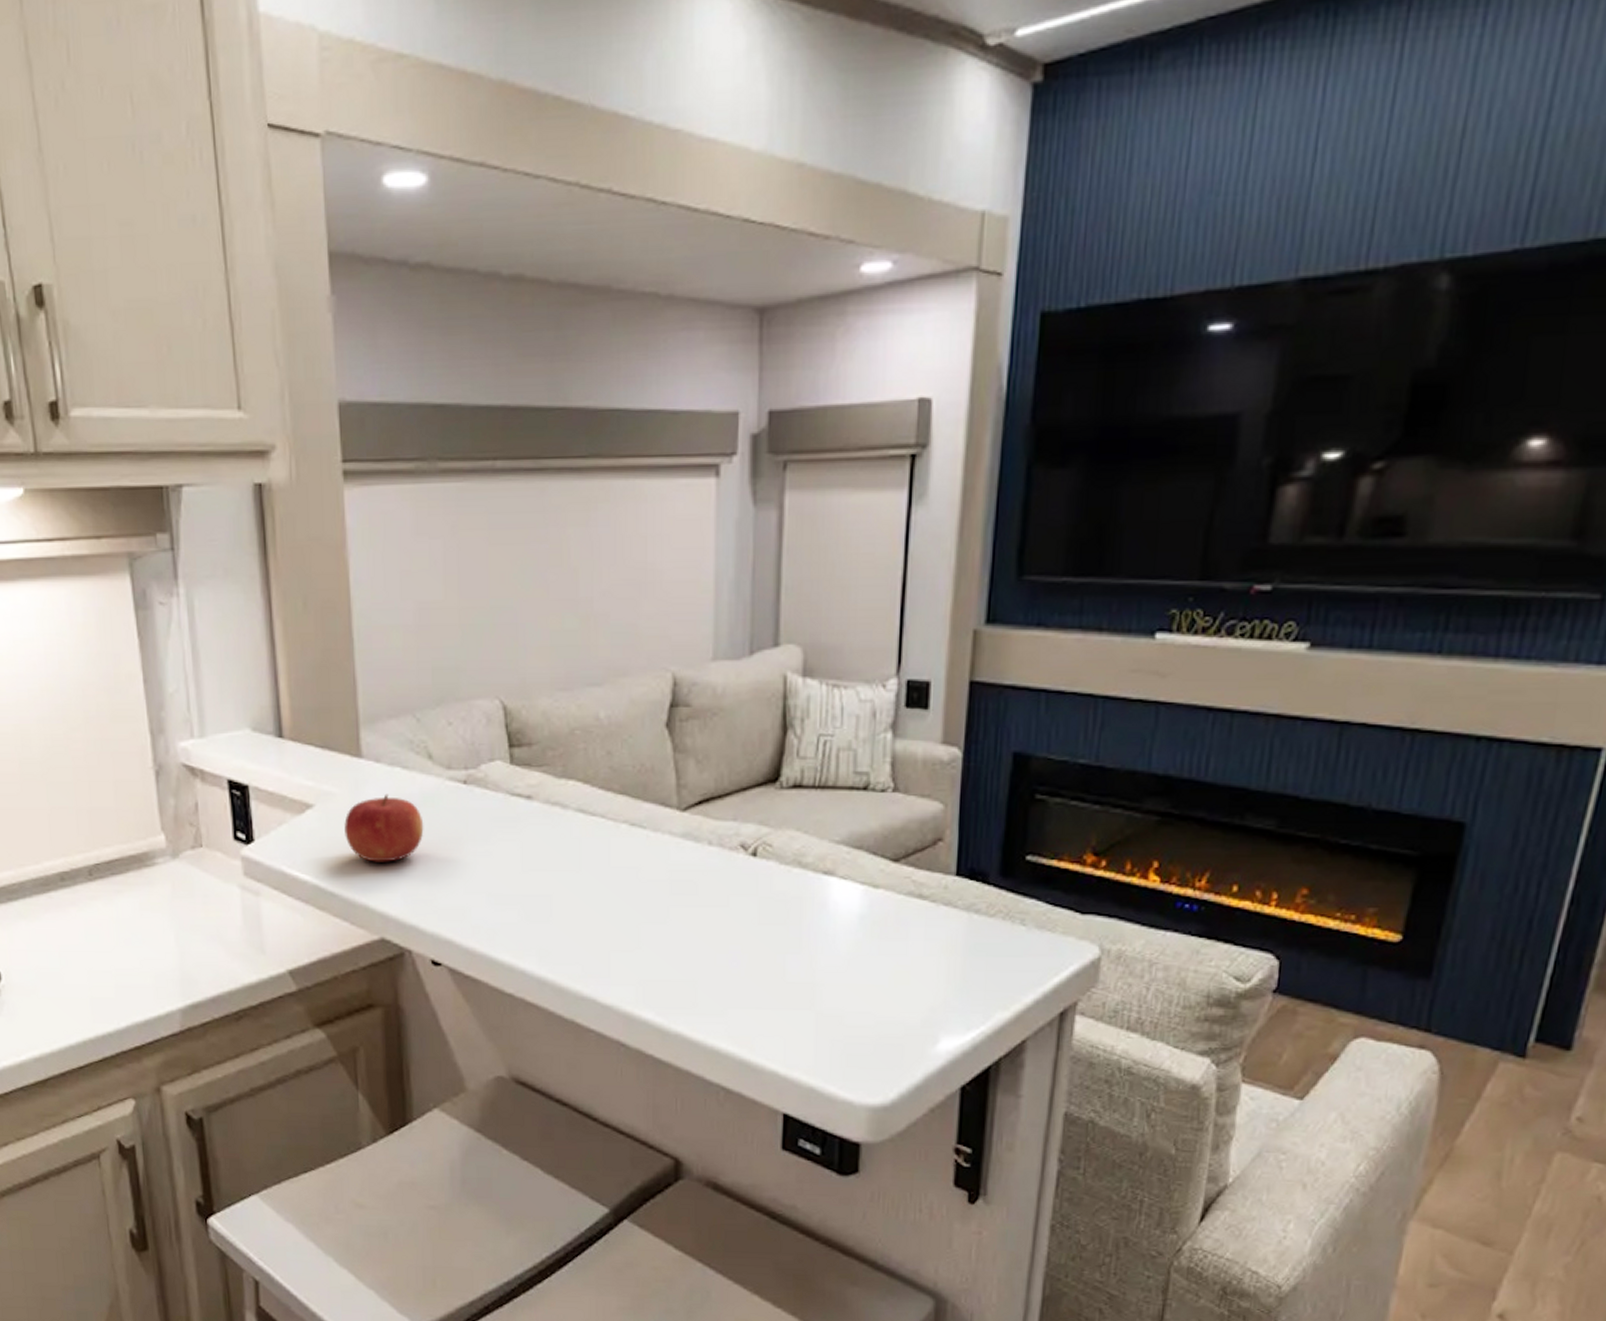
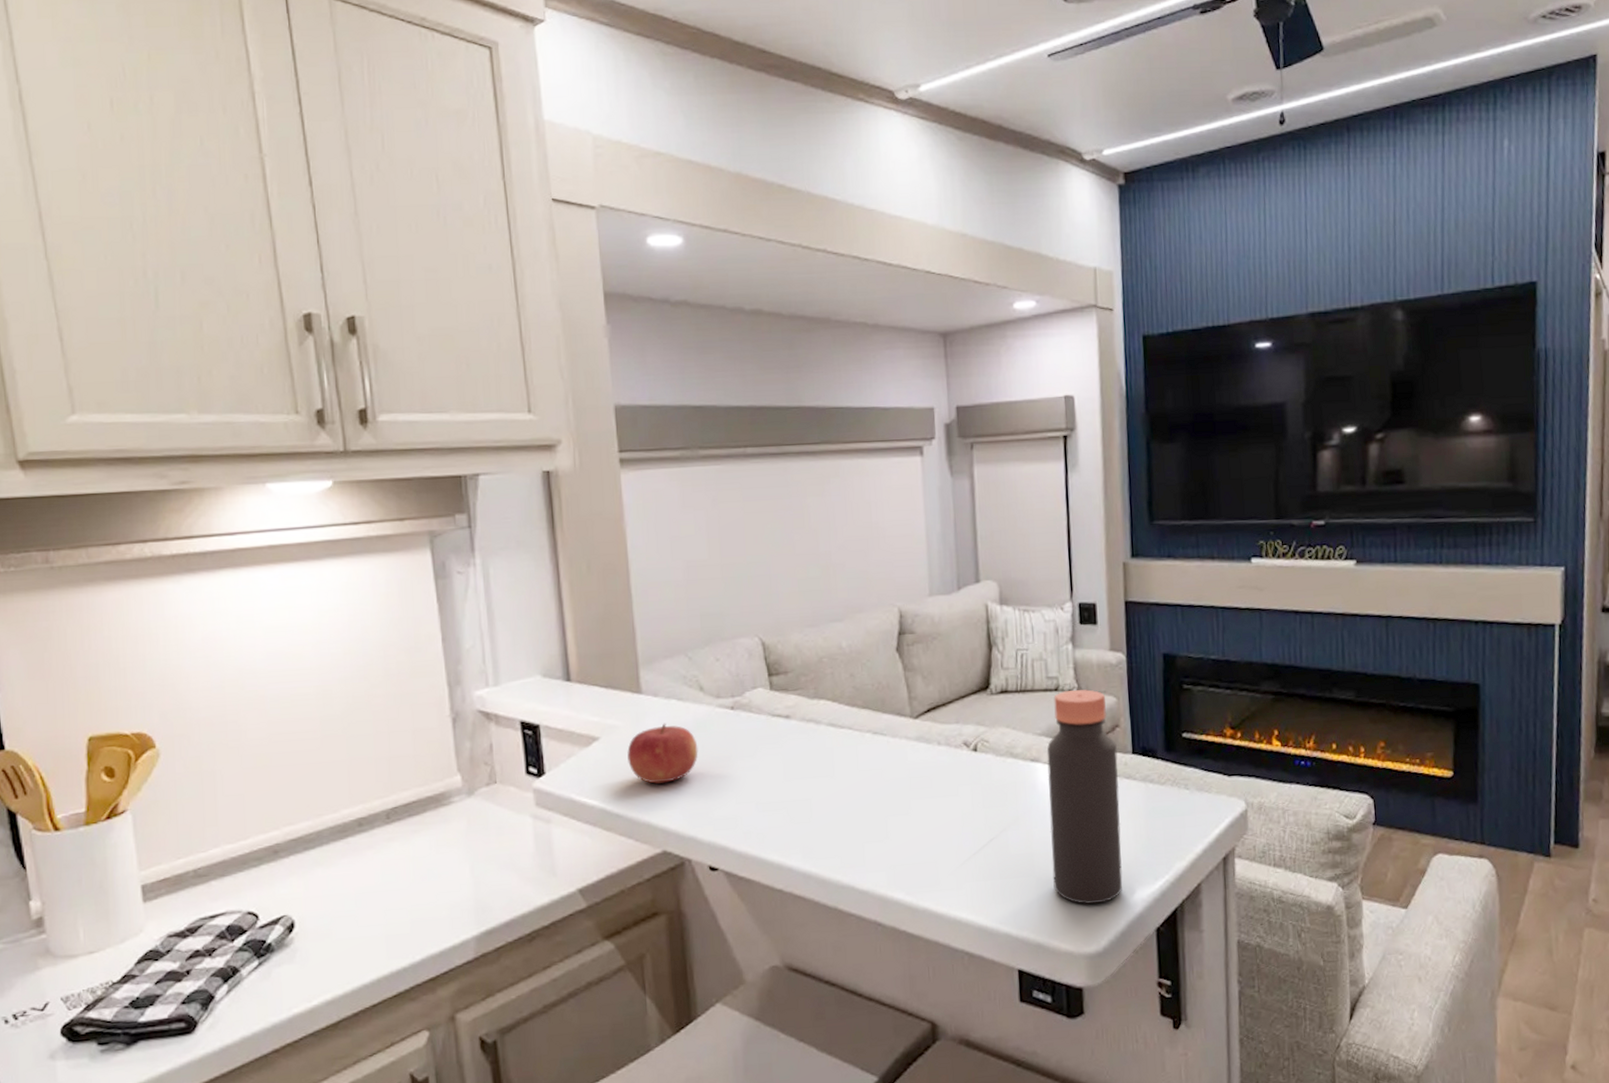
bottle: none [837,791,937,1050] -> present [1046,689,1123,905]

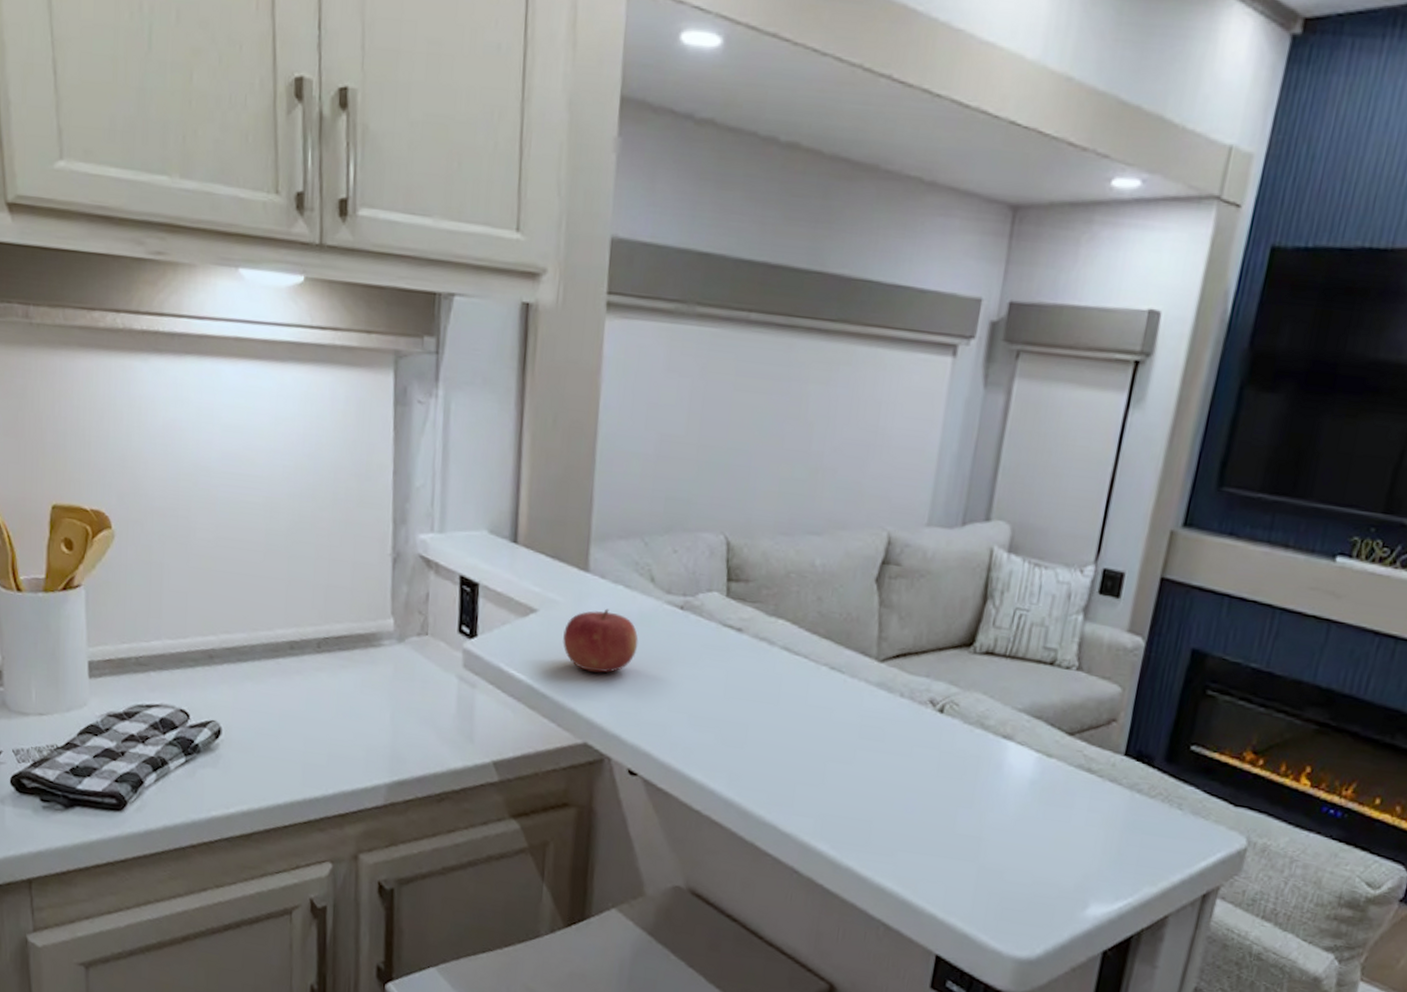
bottle: present [1046,689,1123,905] -> none [996,667,1109,910]

